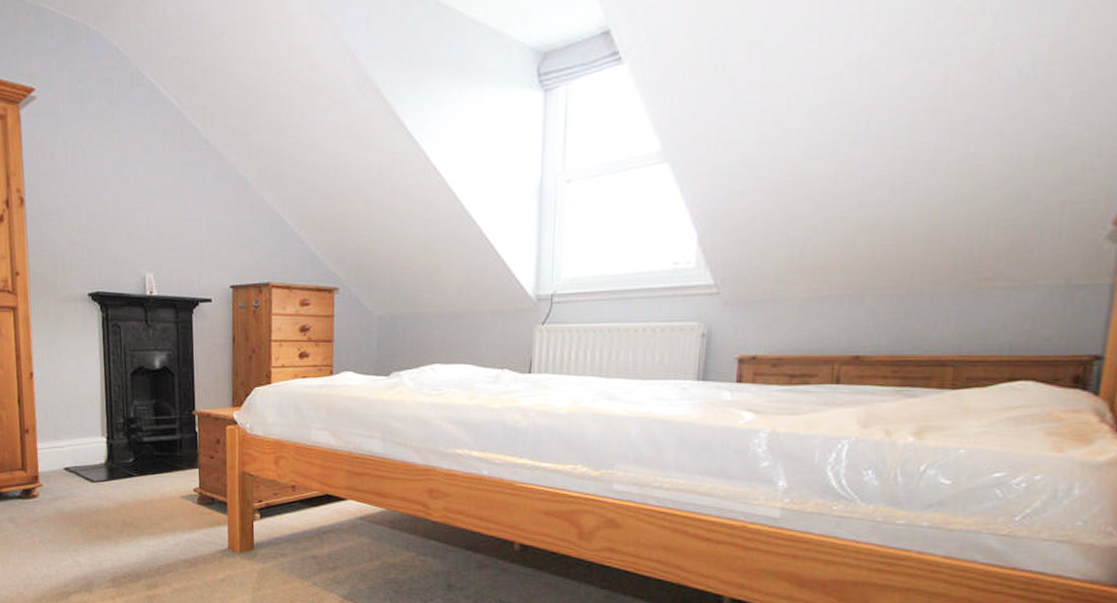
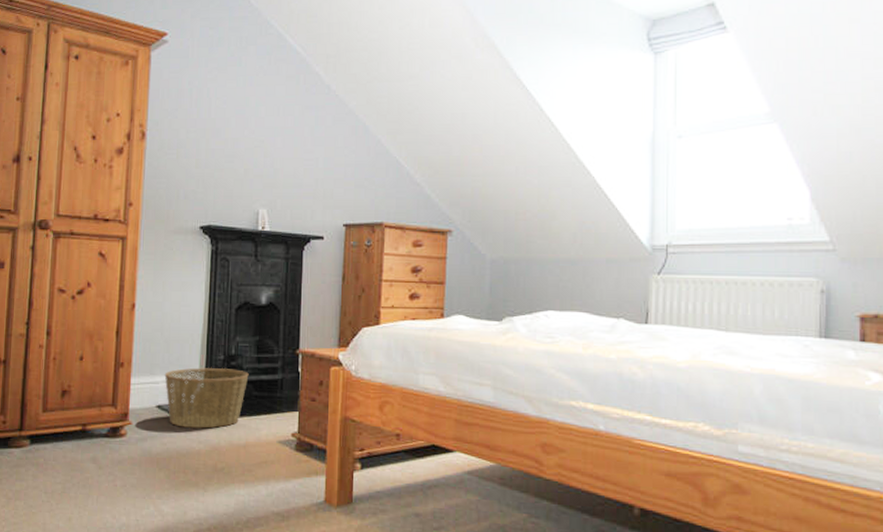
basket: none [68,431,149,488] -> present [164,368,249,429]

